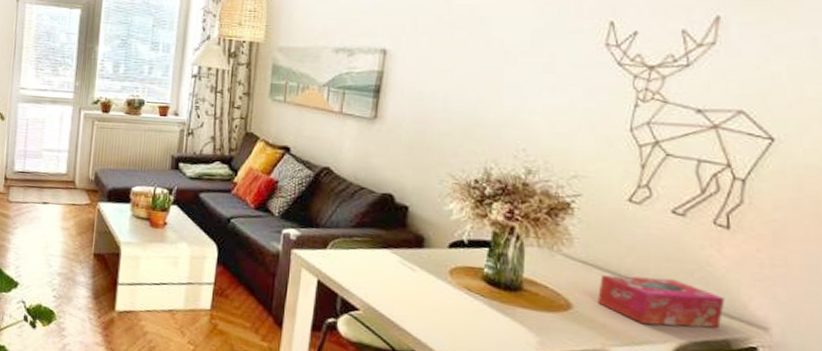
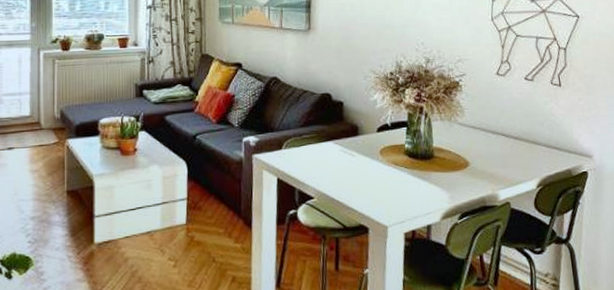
tissue box: present [598,274,725,328] -> none [485,130,565,169]

